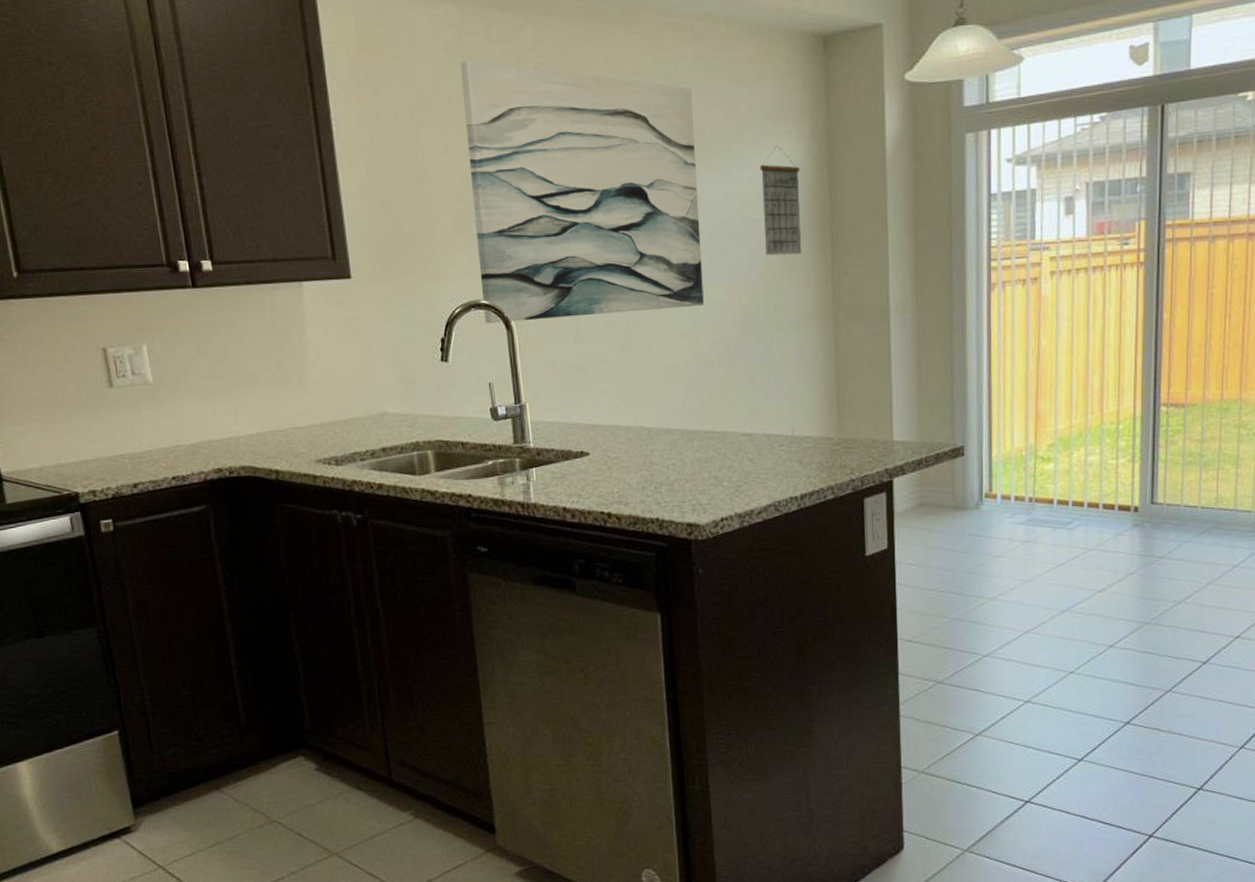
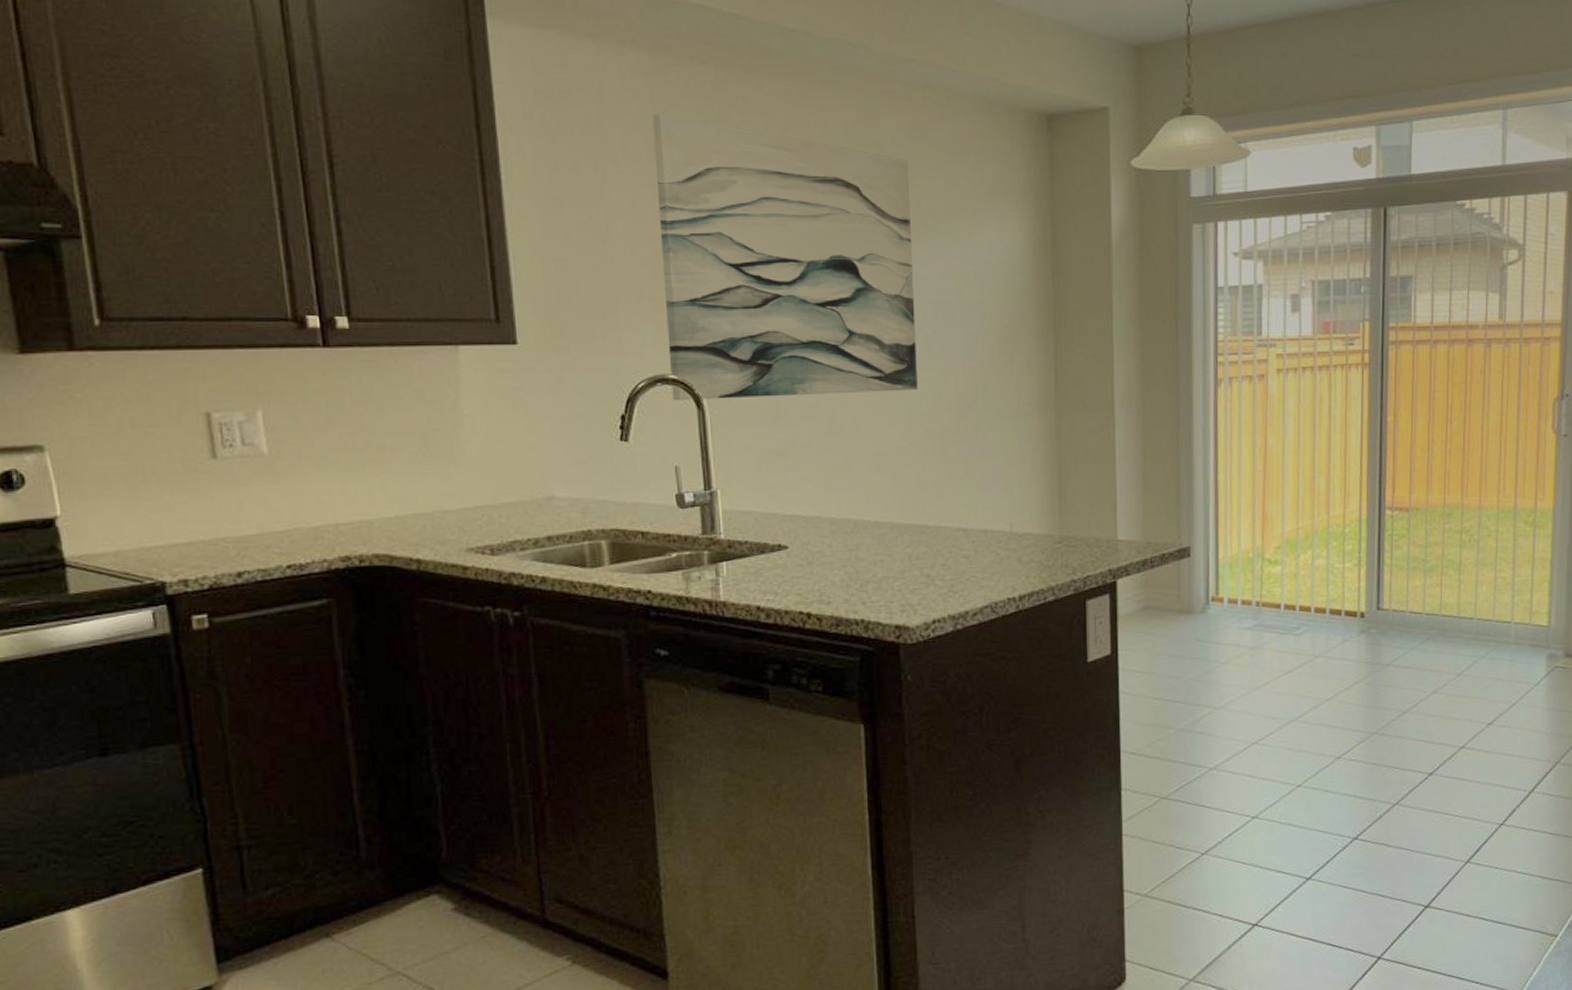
calendar: present [759,146,802,256] -> none [979,225,1024,340]

